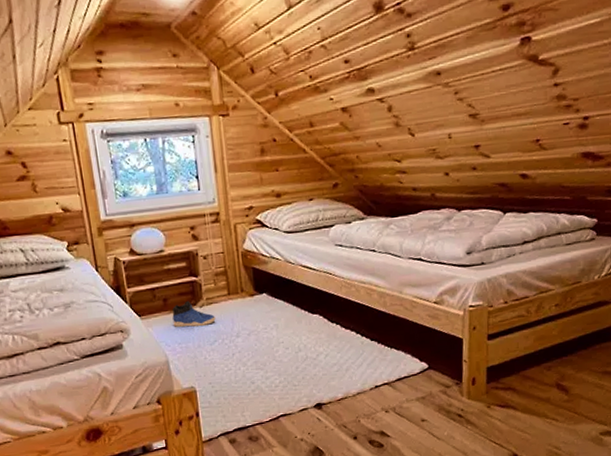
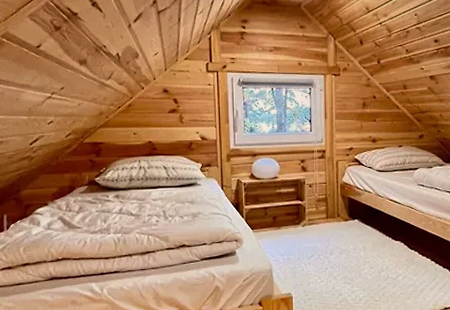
sneaker: present [172,300,216,327] -> none [279,220,314,242]

